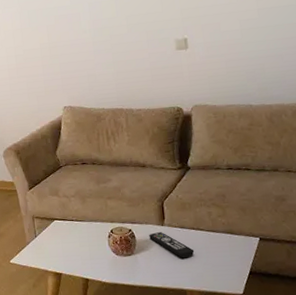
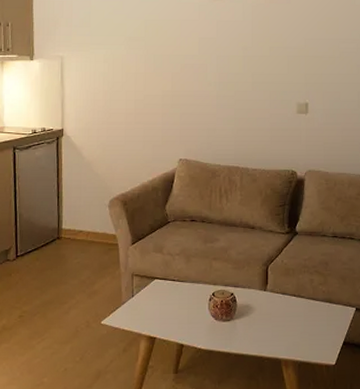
remote control: present [149,232,195,257] -> none [250,297,293,325]

